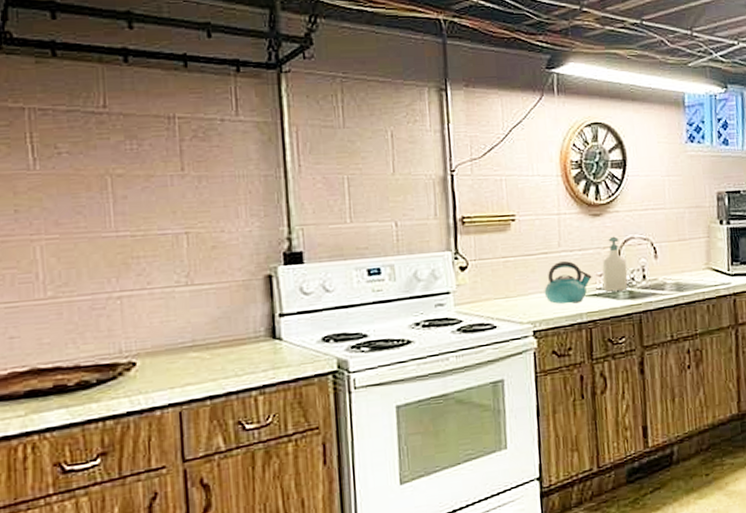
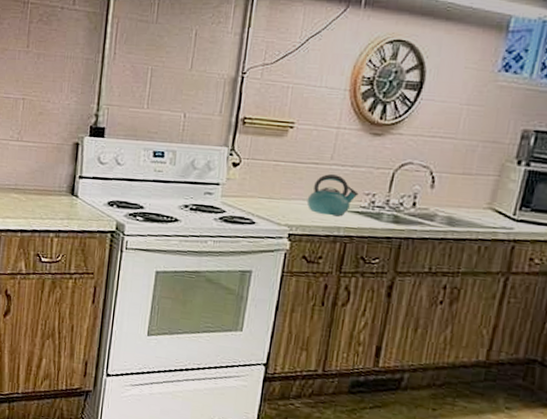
soap bottle: present [602,236,628,292] -> none [367,158,399,213]

